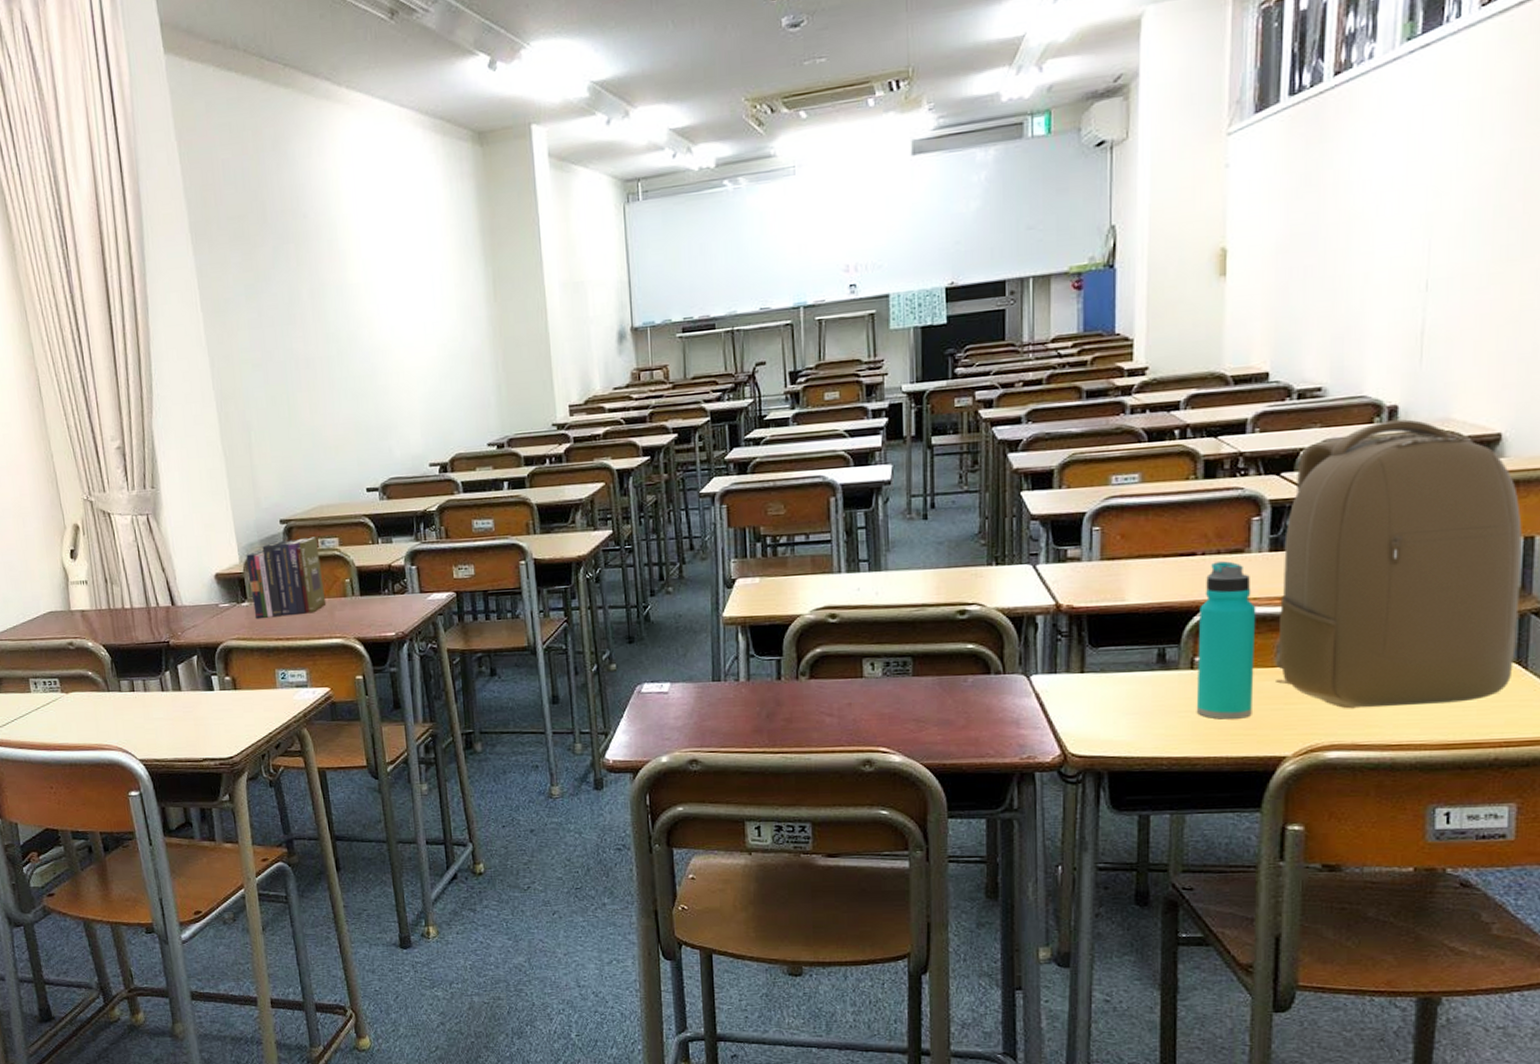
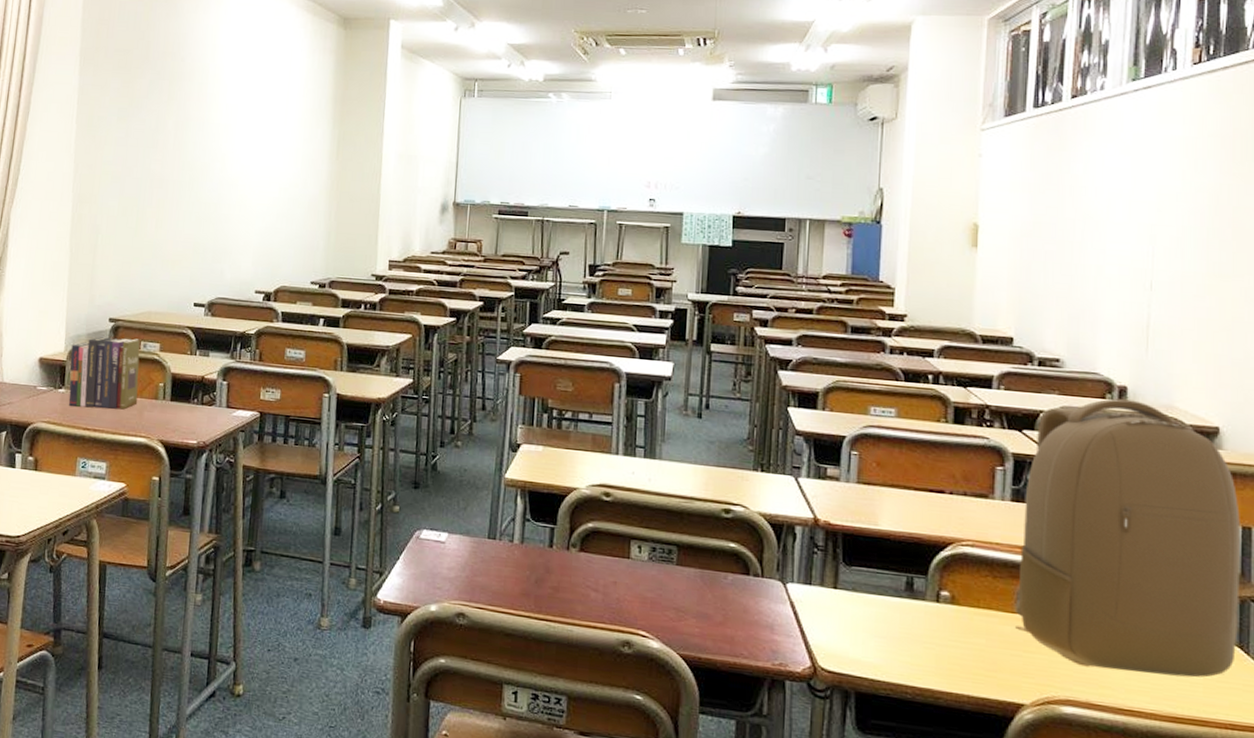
water bottle: present [1196,561,1256,720] -> none [940,503,999,659]

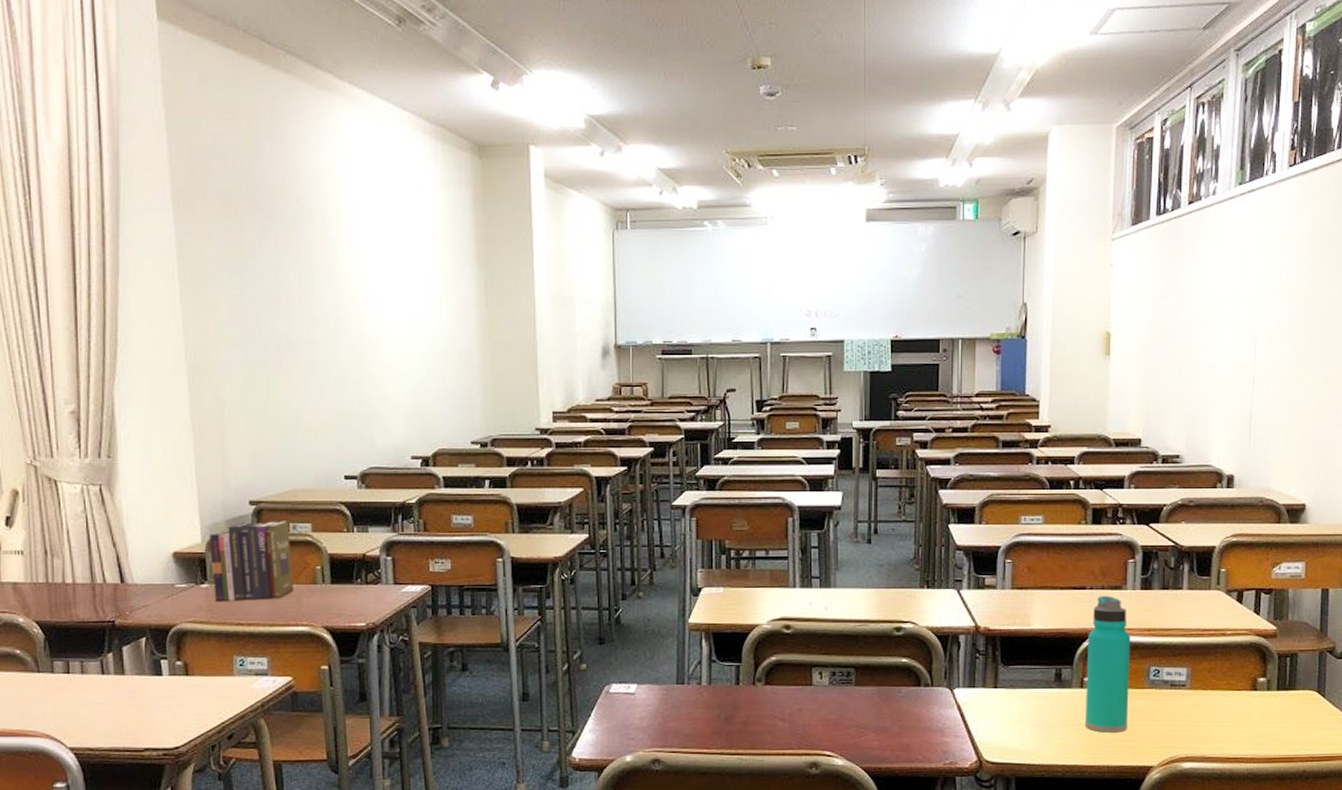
water bottle: none [940,503,999,659] -> present [1084,596,1131,733]
backpack: present [1015,398,1240,678] -> none [1145,487,1320,726]

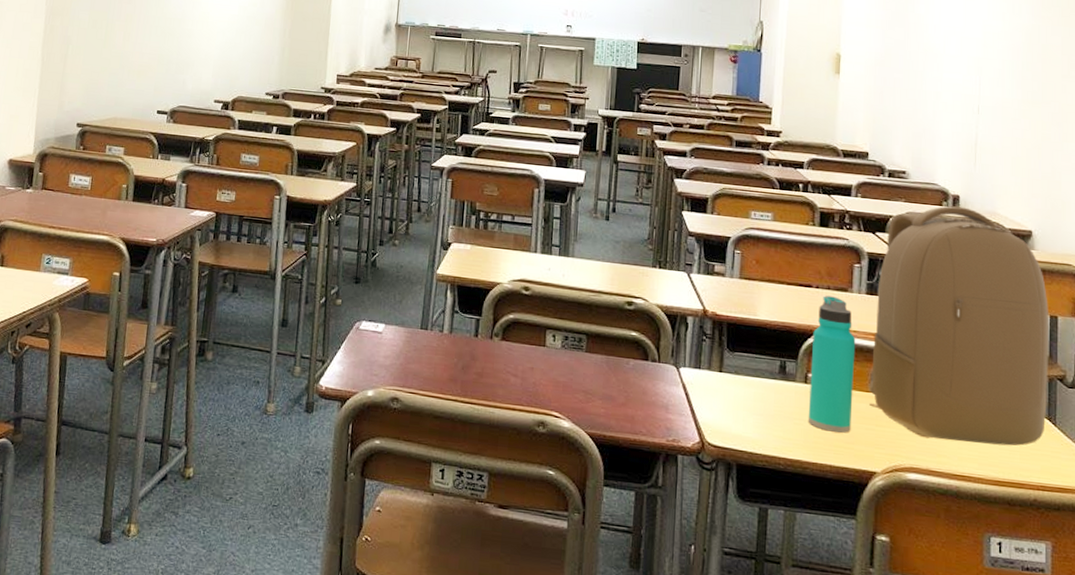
books: present [209,521,294,603] -> none [35,140,106,209]
backpack: none [1145,487,1320,726] -> present [869,205,1048,446]

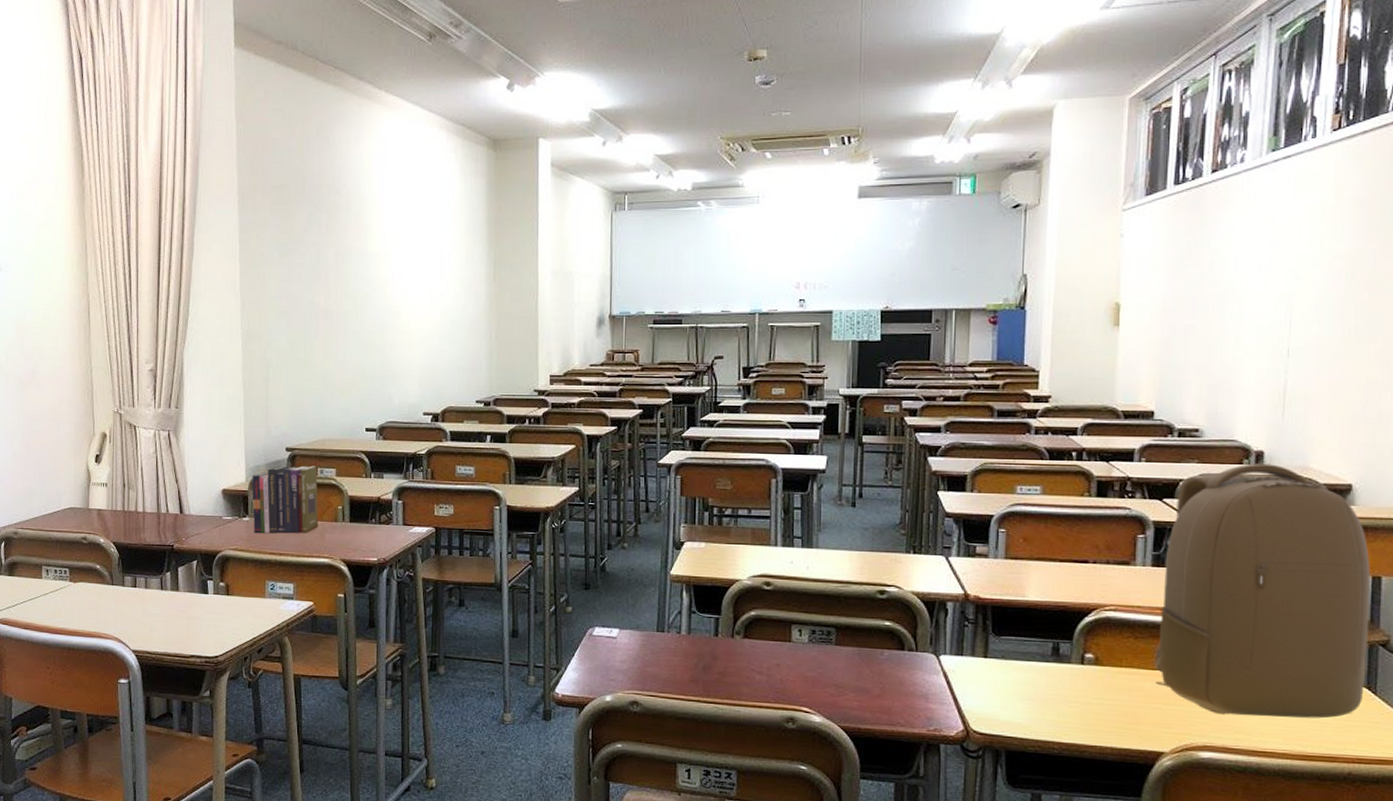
books: none [35,140,106,209] -> present [252,465,319,534]
water bottle: present [808,295,856,433] -> none [1085,571,1140,714]

